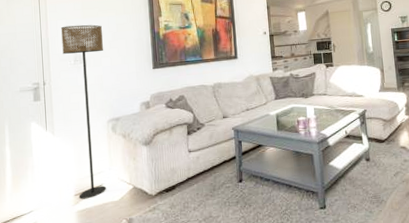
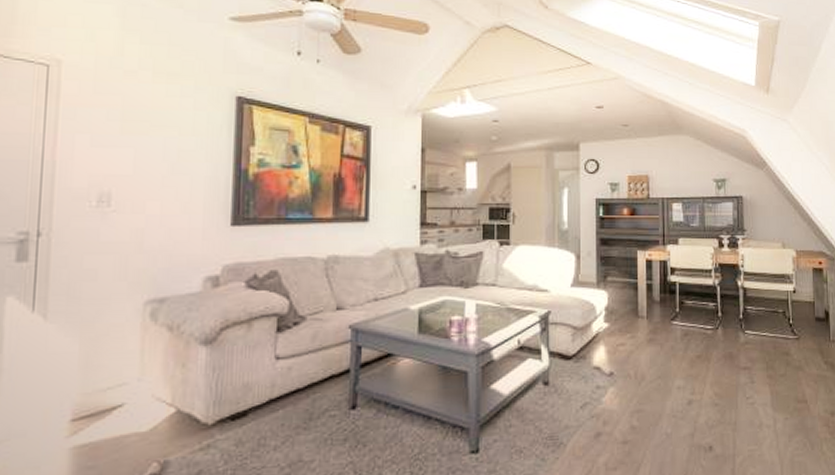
floor lamp: present [61,24,107,200] -> none [78,144,152,428]

